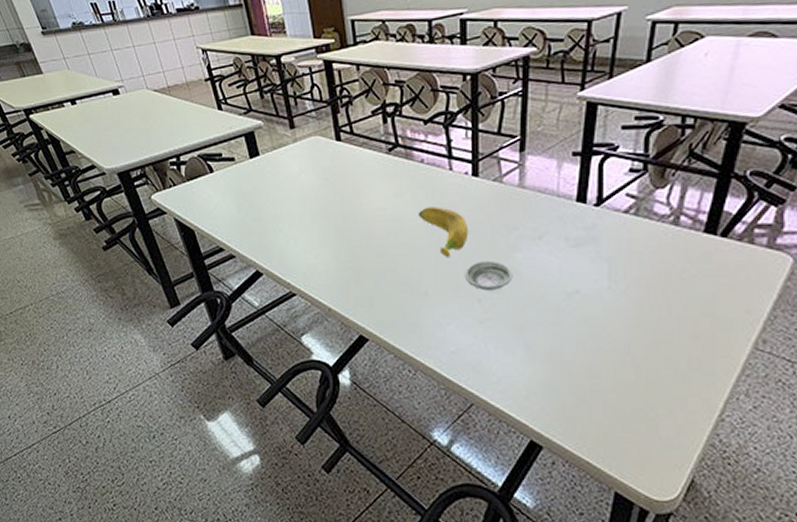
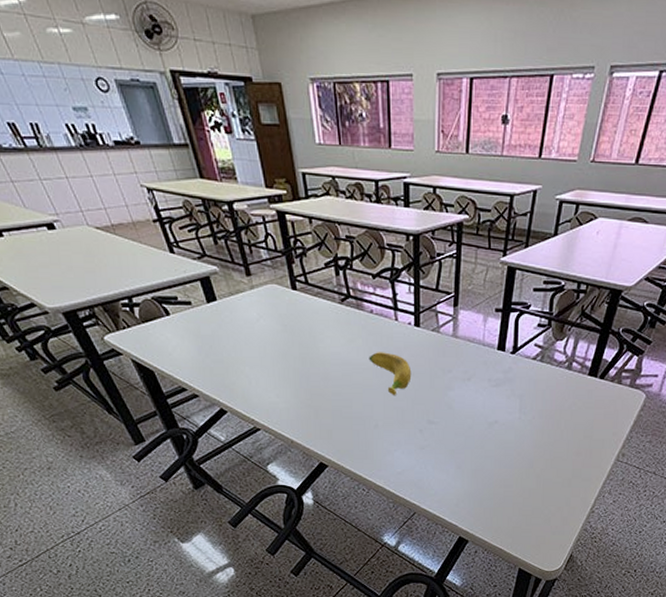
saucer: present [464,260,513,290] -> none [408,398,447,422]

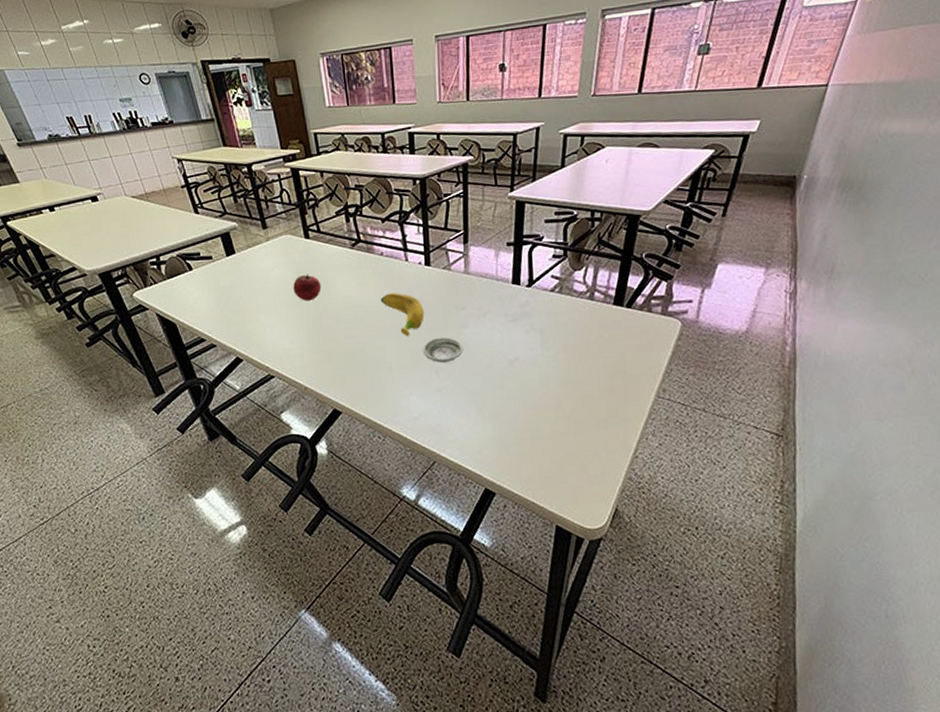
fruit: none [279,327,309,355] -> present [293,274,322,301]
saucer: none [408,398,447,422] -> present [422,337,464,362]

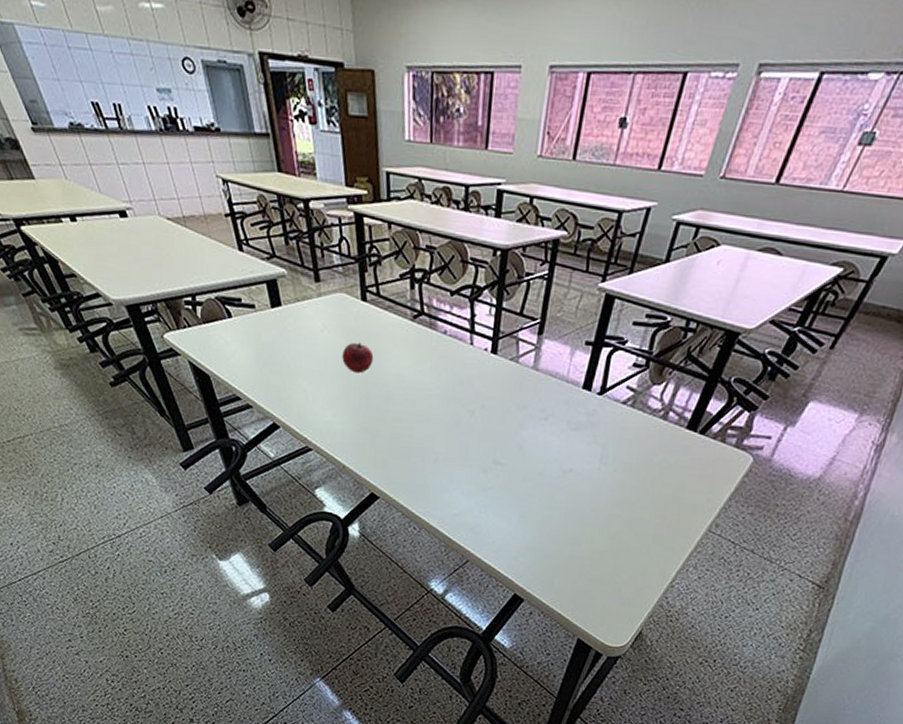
banana: present [380,293,425,337] -> none [436,378,482,429]
saucer: present [422,337,464,362] -> none [473,434,518,463]

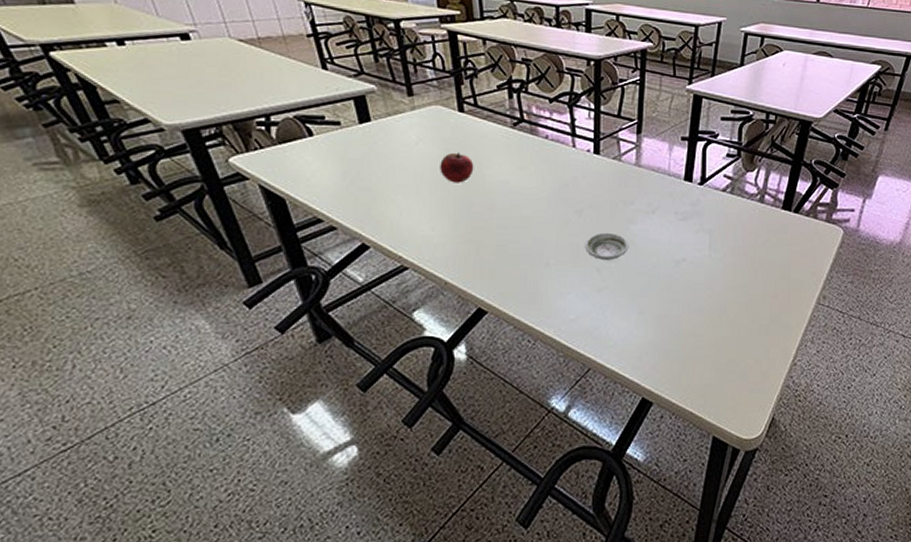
saucer: none [473,434,518,463] -> present [584,232,629,260]

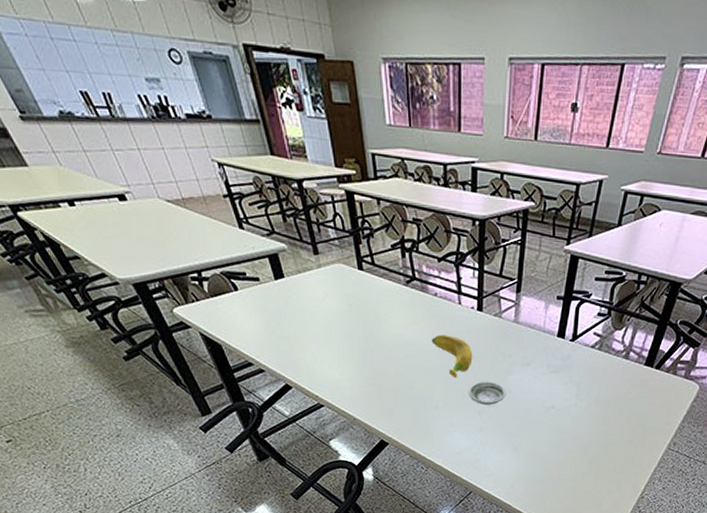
fruit: present [440,152,474,183] -> none [345,307,374,335]
banana: none [541,181,590,230] -> present [431,334,473,379]

